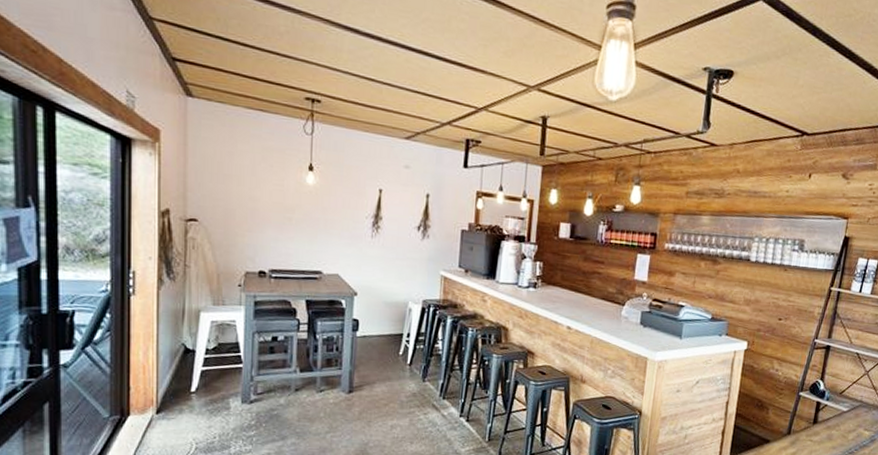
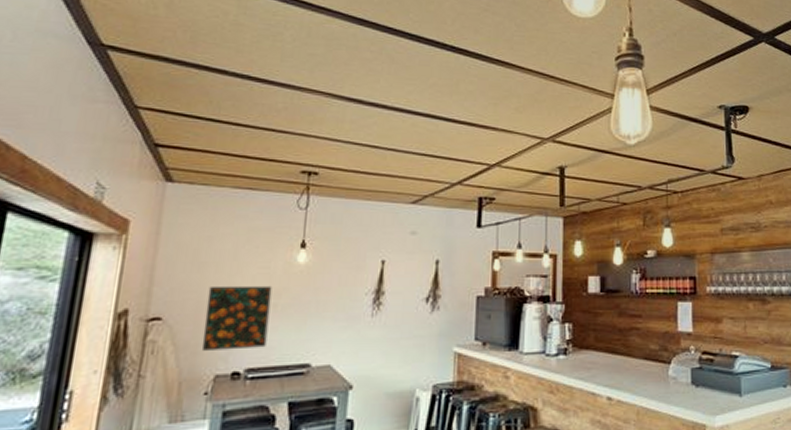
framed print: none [232,196,287,254] -> present [201,285,272,350]

